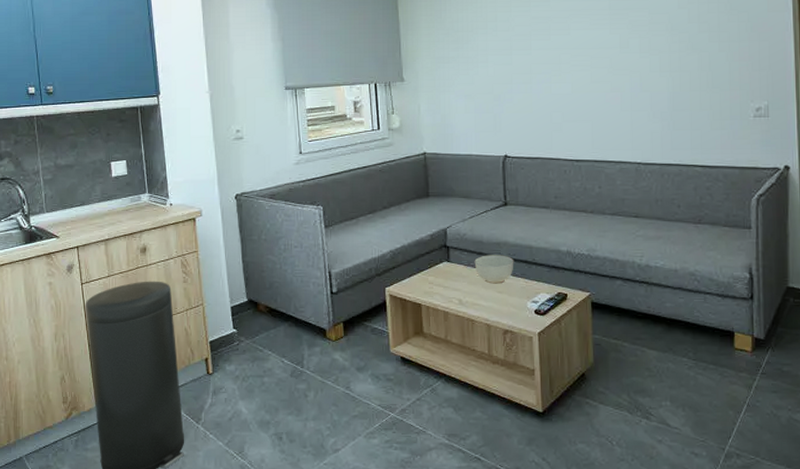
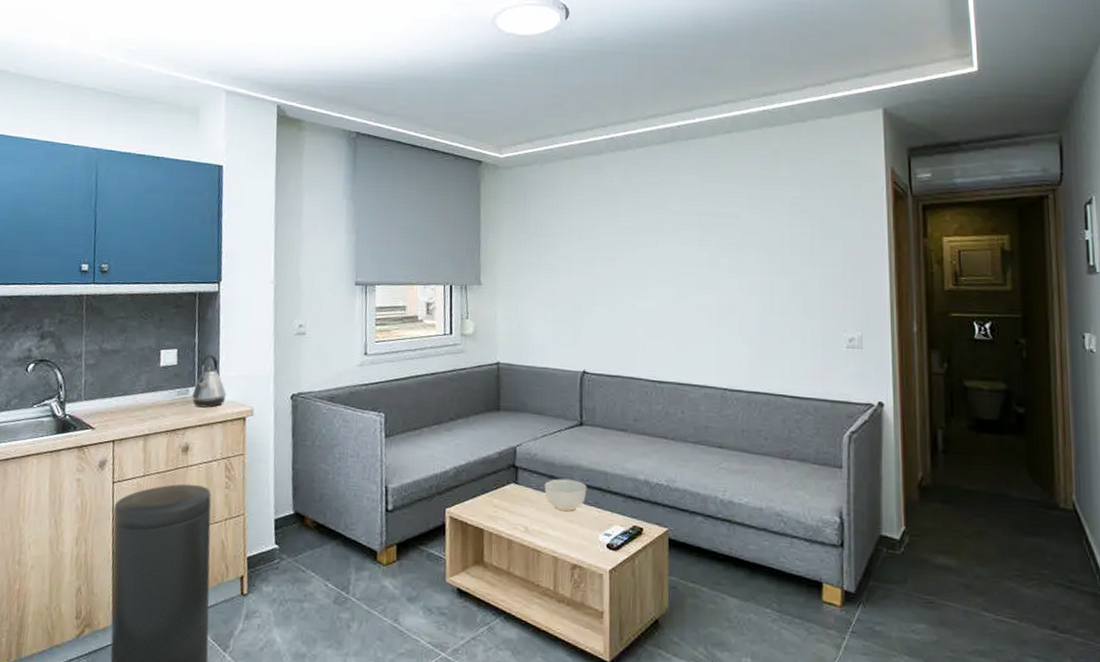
kettle: none [143,163,176,212] -> present [191,355,227,408]

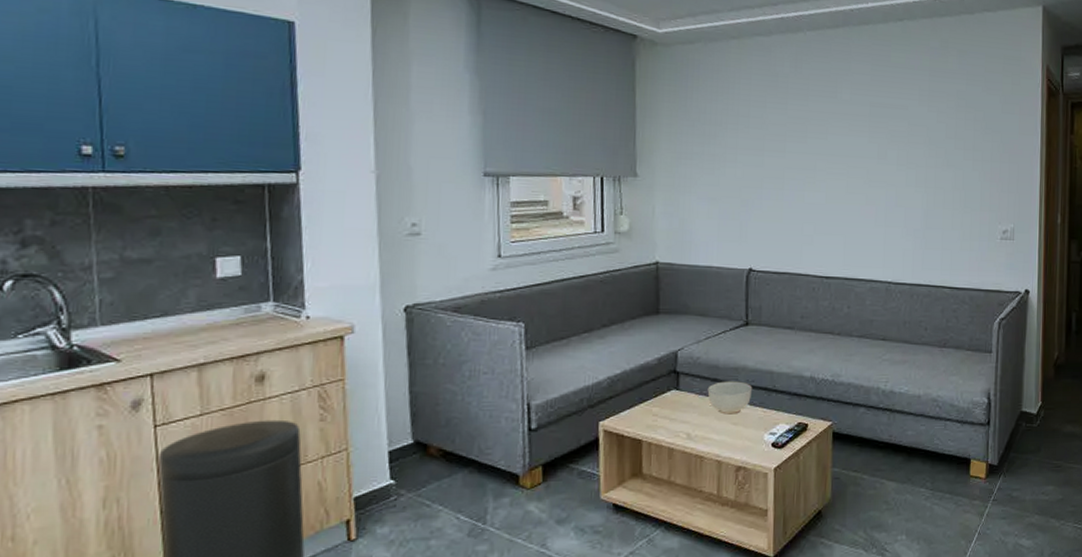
kettle: present [191,355,227,408] -> none [264,262,316,327]

